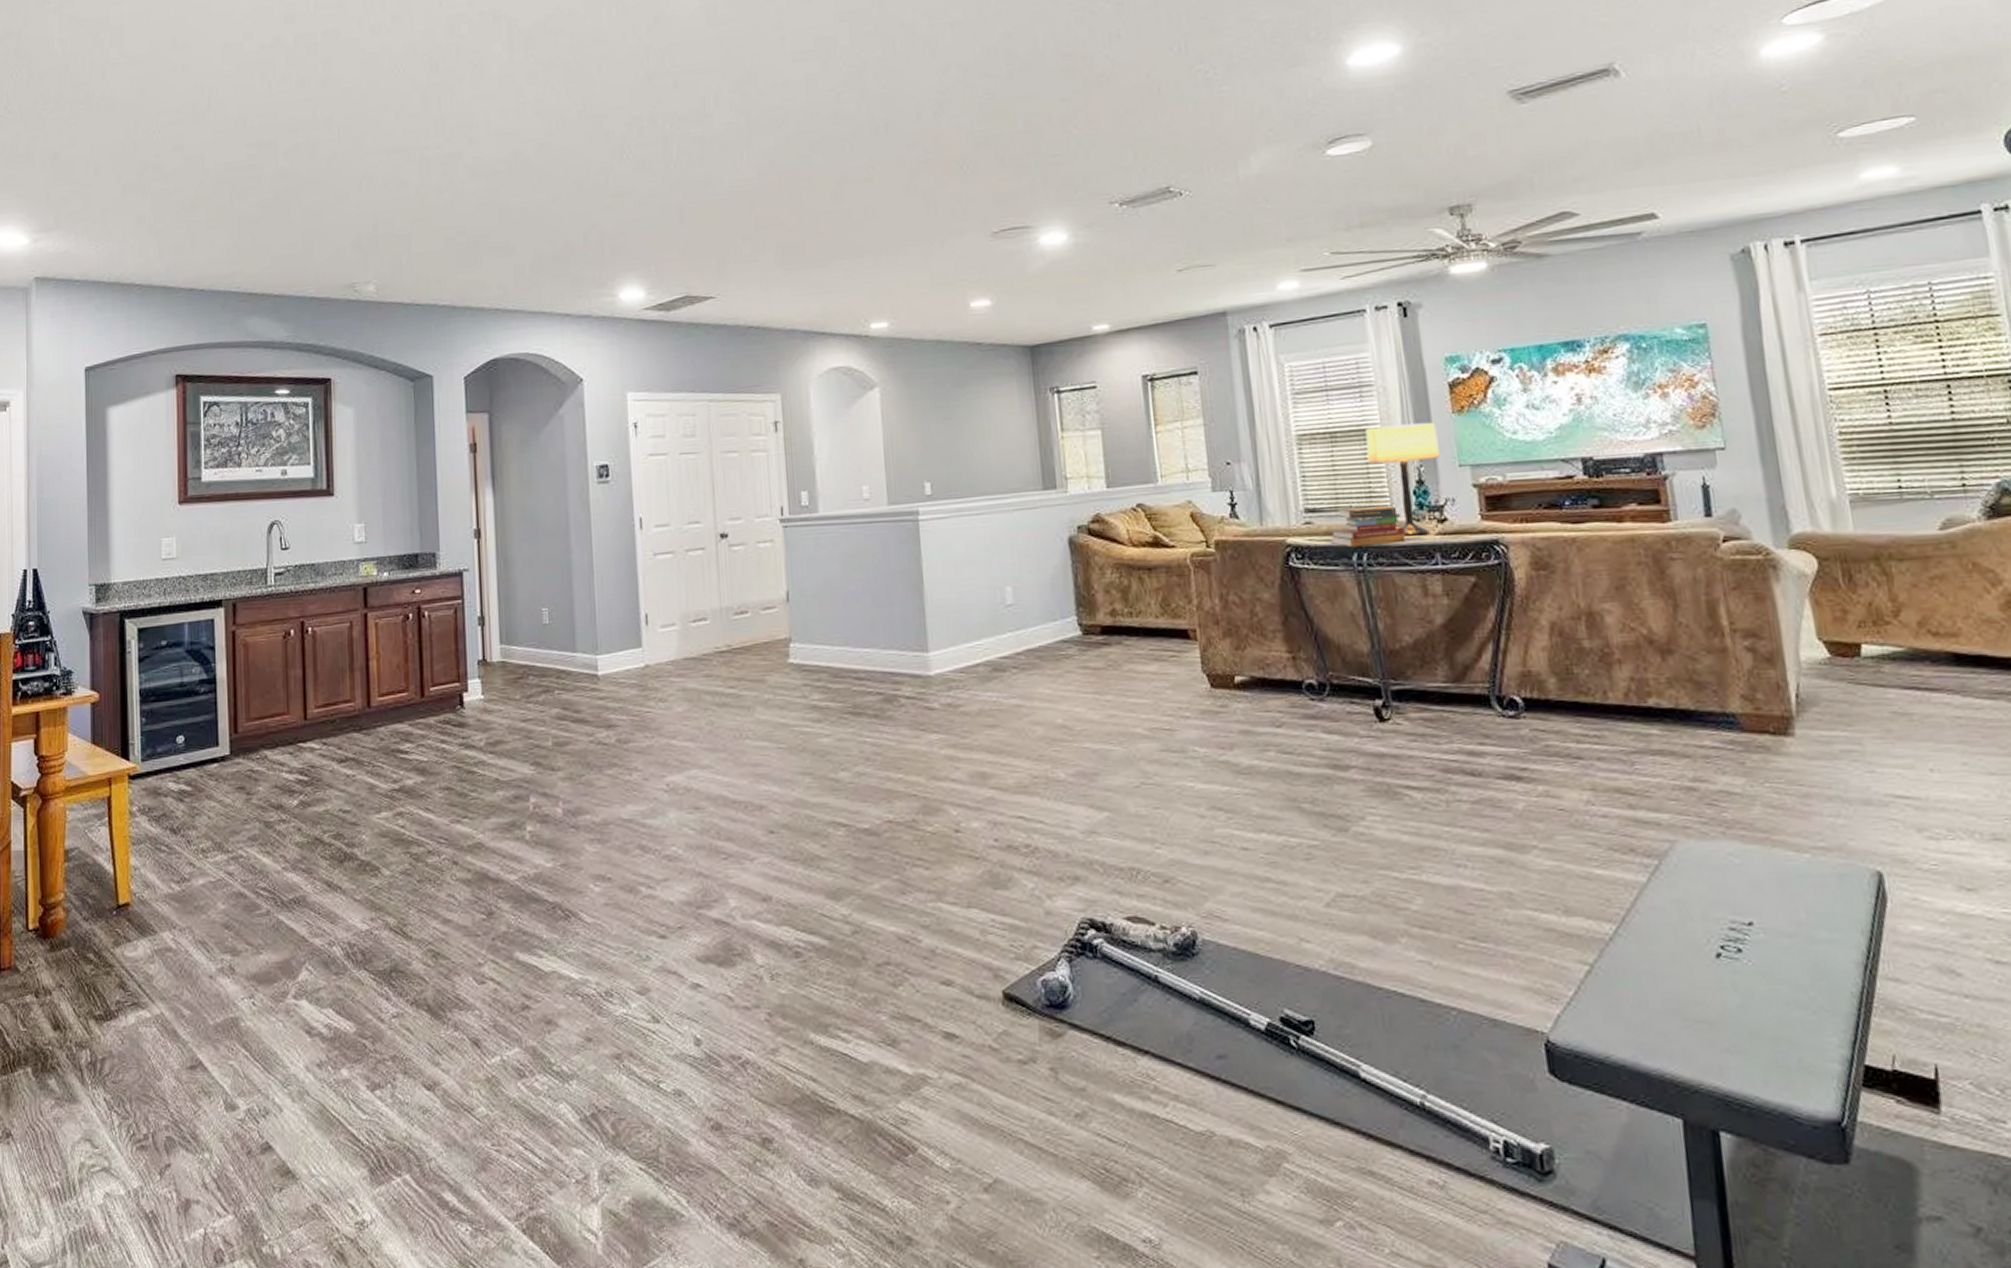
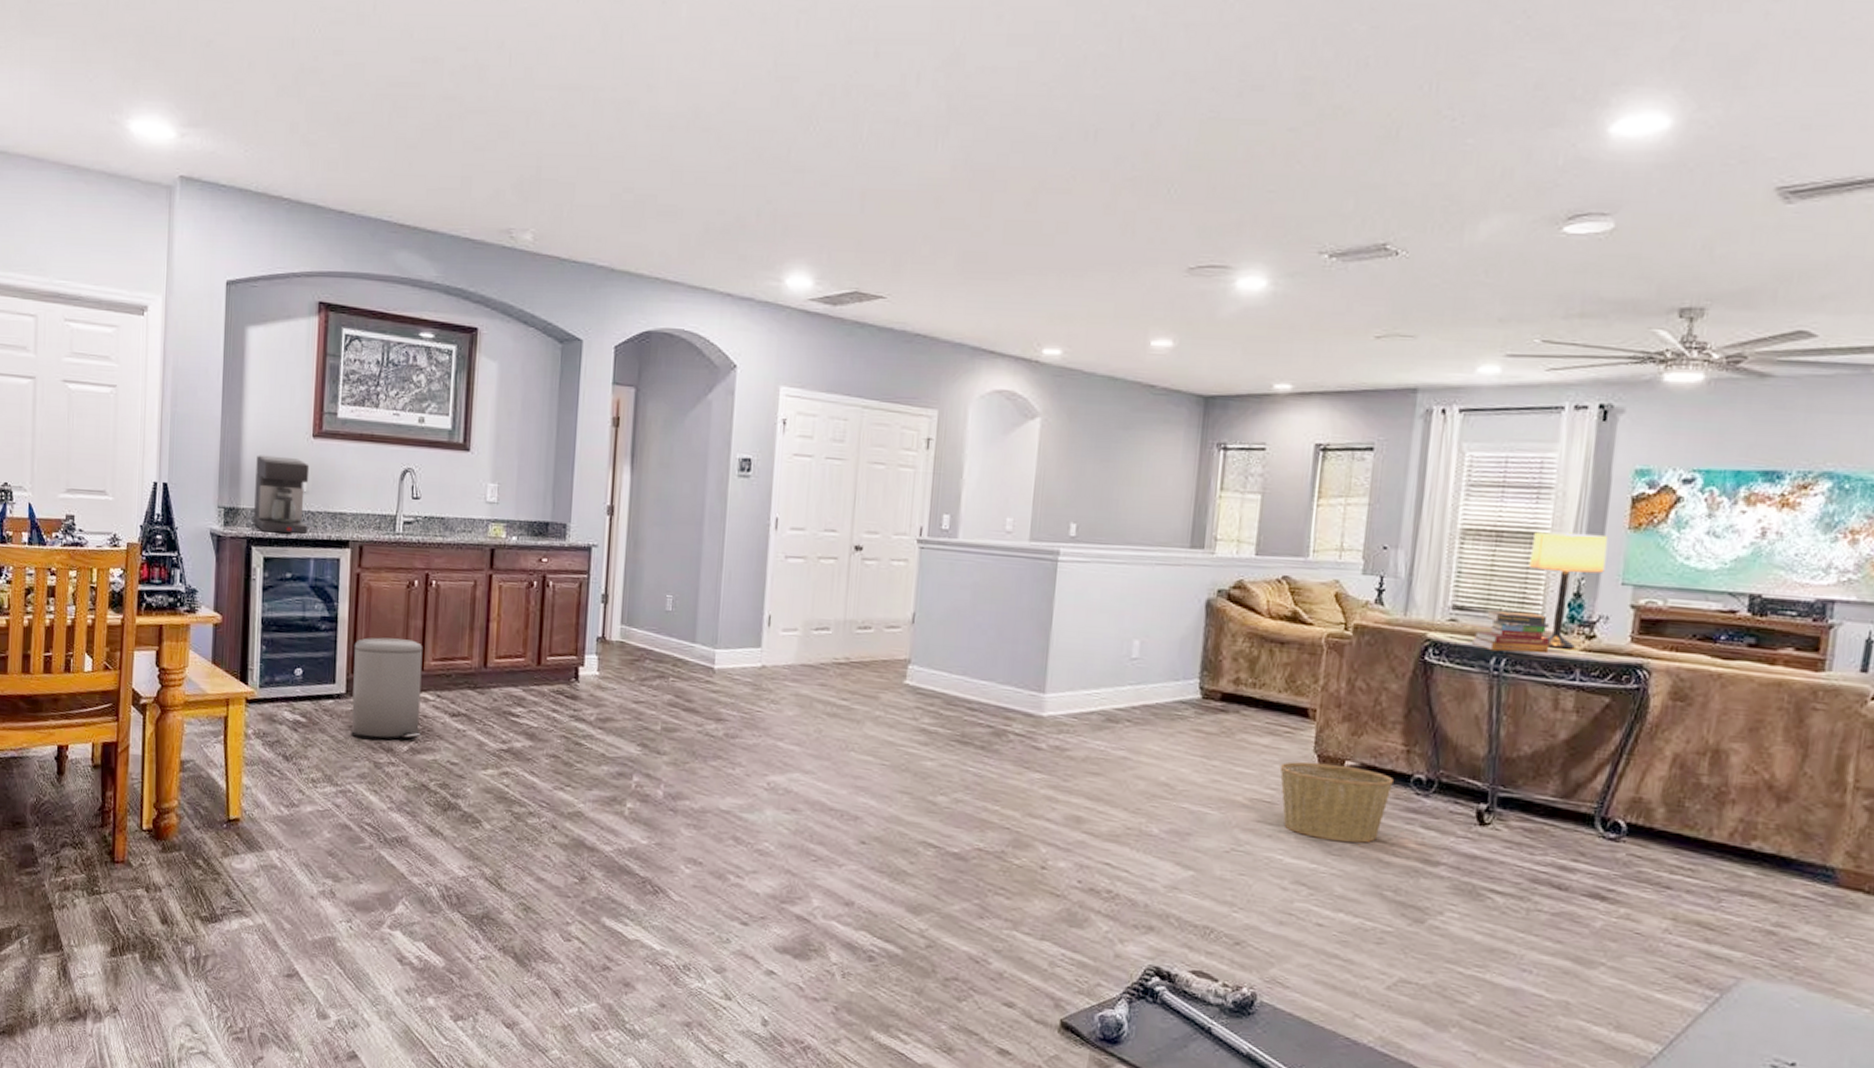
coffee maker: none [124,526,180,603] -> present [252,455,310,535]
pedal bin: none [234,690,310,800] -> present [351,637,423,741]
basket: none [1172,681,1287,760] -> present [1279,761,1394,844]

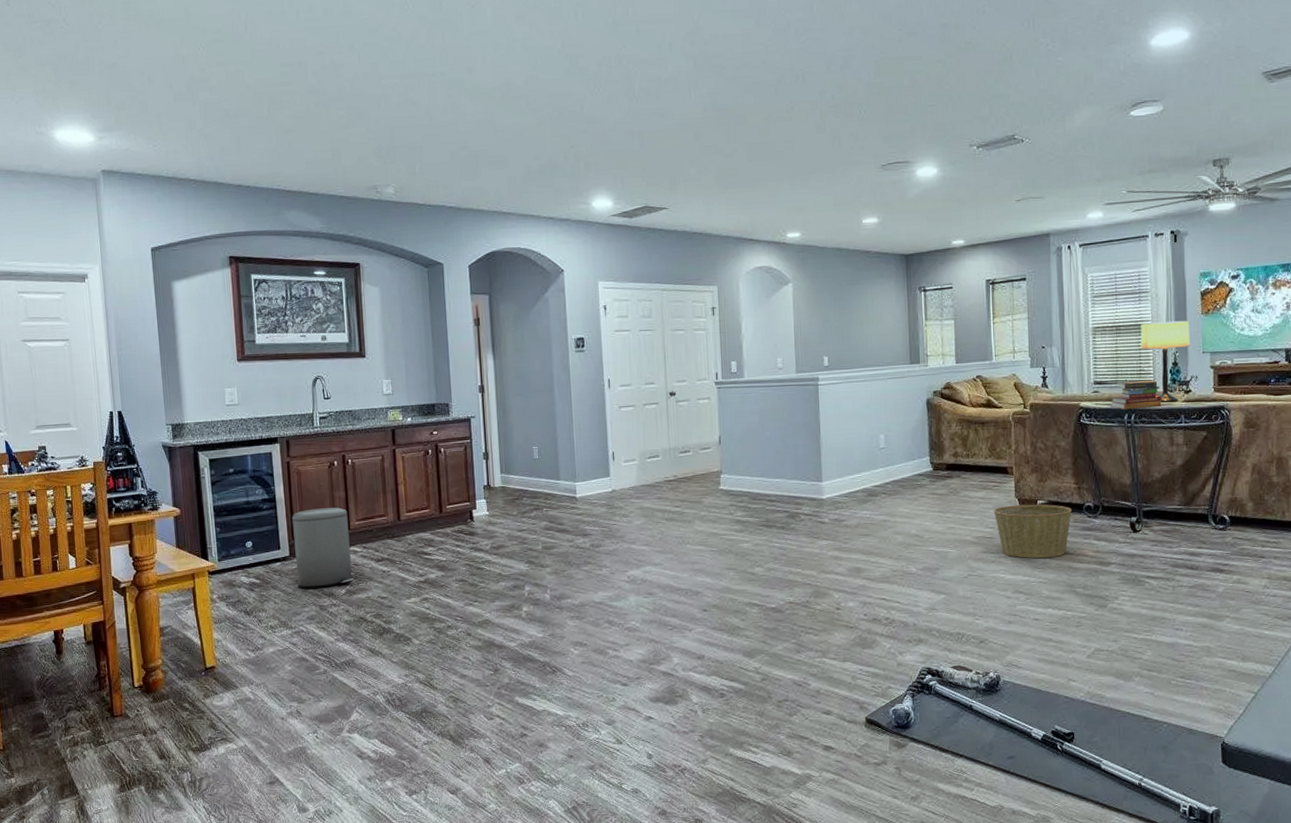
coffee maker: present [252,455,310,535] -> none [193,379,243,440]

